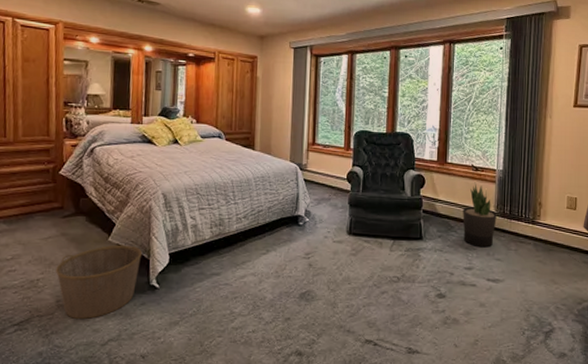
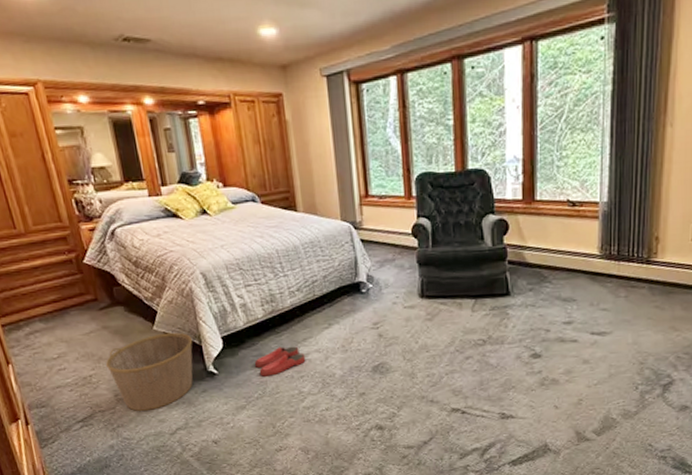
slippers: none [195,268,242,294] -> present [255,346,306,377]
planter: present [463,182,497,248] -> none [558,220,601,298]

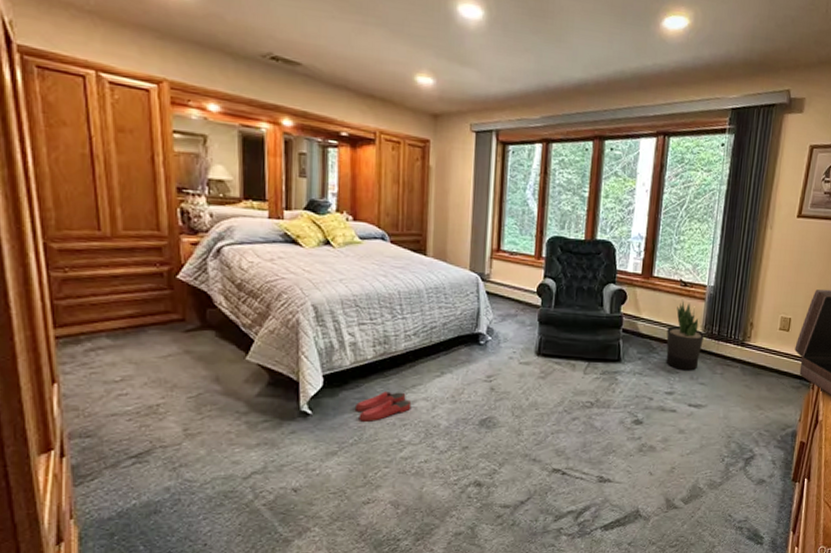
basket: present [106,332,193,412] -> none [181,364,290,451]
planter: none [558,220,601,298] -> present [666,299,704,371]

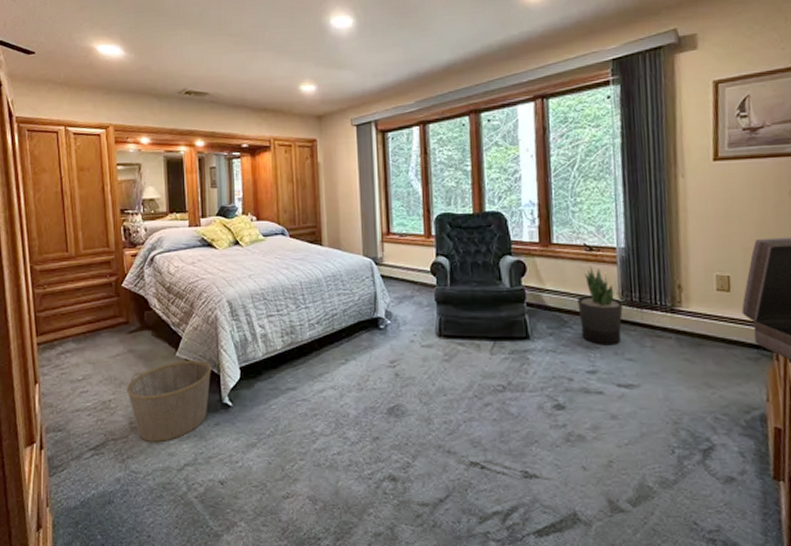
basket: none [181,364,290,451] -> present [127,360,212,443]
slippers: present [356,391,412,421] -> none [270,381,321,412]

